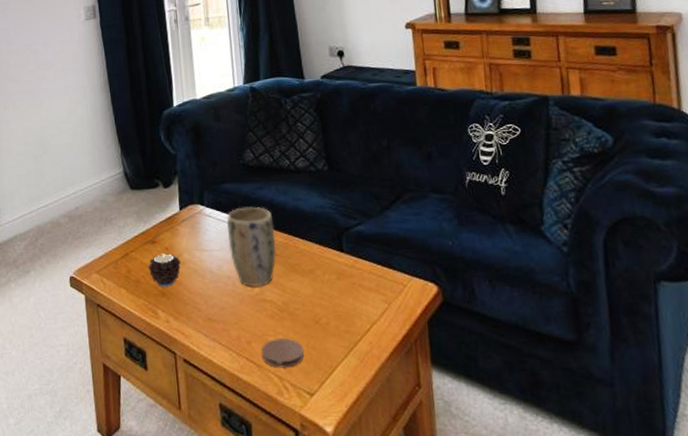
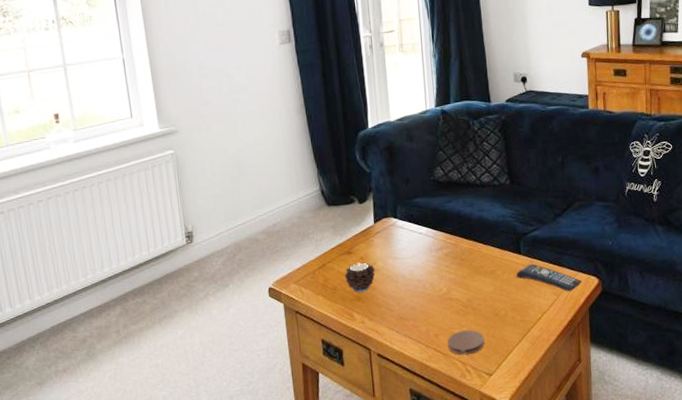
plant pot: present [227,206,277,287] -> none [418,218,463,288]
remote control: none [339,263,418,300] -> present [517,263,582,292]

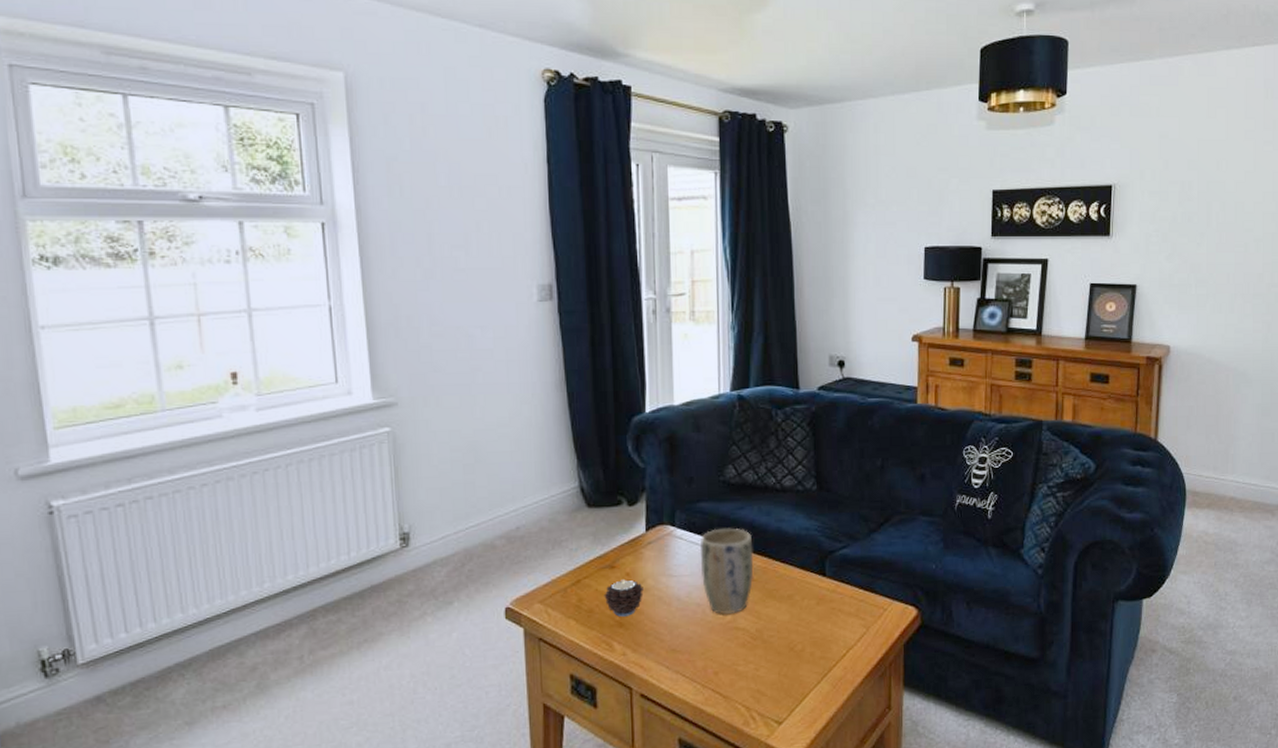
plant pot: none [418,218,463,288] -> present [701,528,754,614]
coaster: present [448,330,484,355] -> none [730,667,775,698]
remote control: present [517,263,582,292] -> none [819,588,898,624]

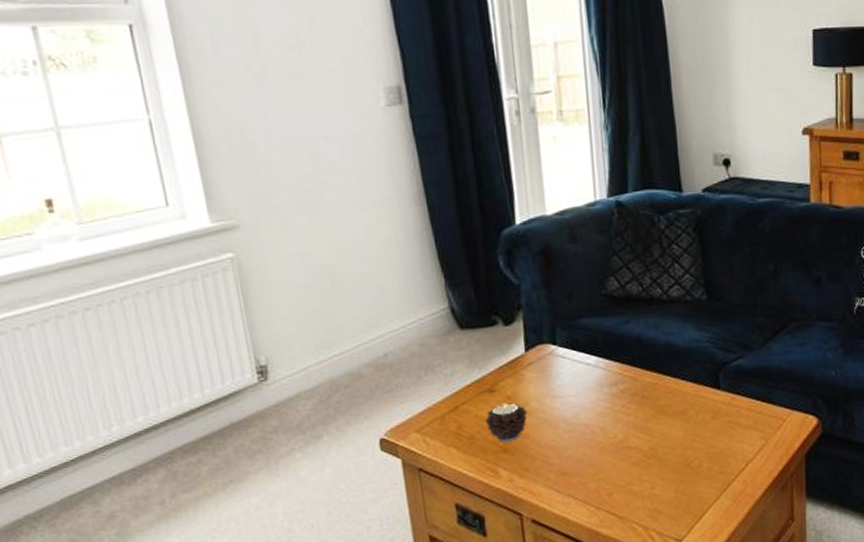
plant pot: present [701,528,754,614] -> none [585,343,644,434]

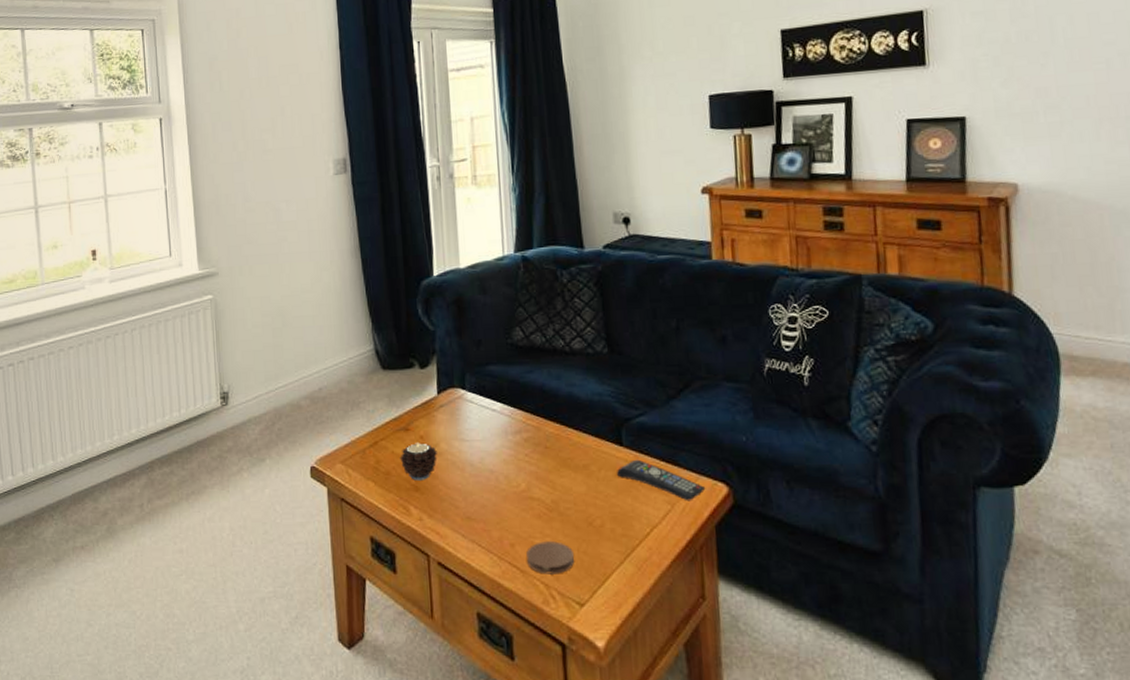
coaster: none [624,486,672,518] -> present [526,541,574,575]
remote control: none [714,400,798,435] -> present [617,459,706,501]

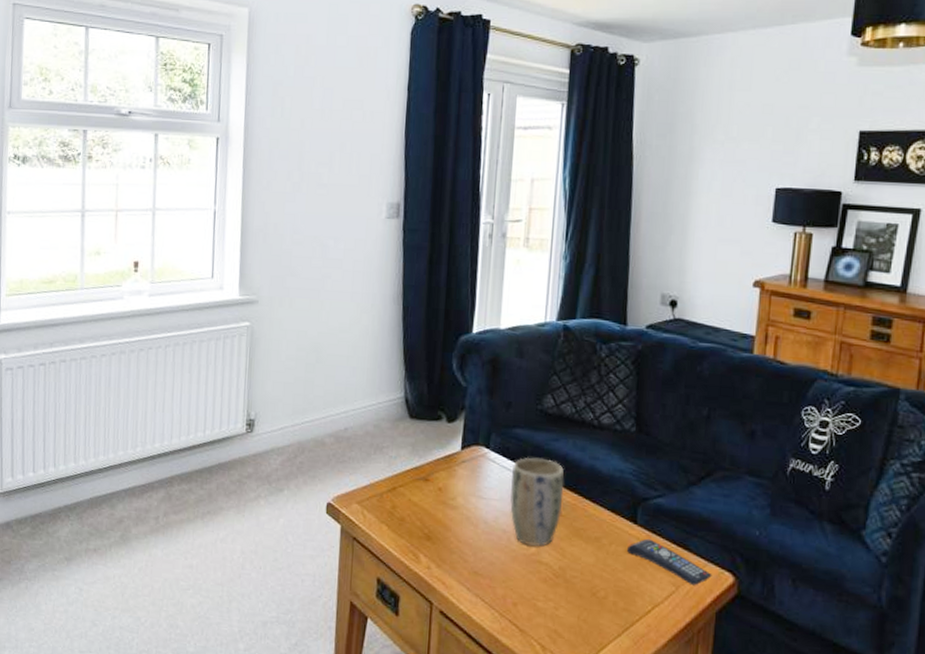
candle: present [400,443,437,480] -> none [416,494,453,531]
plant pot: none [491,392,547,482] -> present [510,457,565,546]
coaster: present [526,541,574,575] -> none [527,605,573,638]

